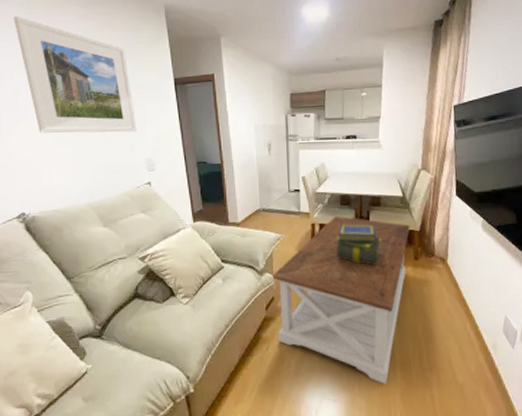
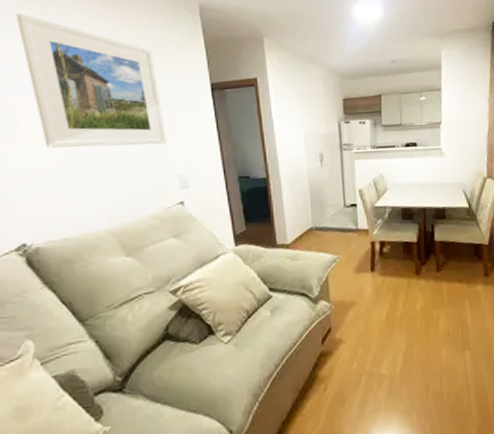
coffee table: present [272,216,410,385] -> none [328,231,478,421]
stack of books: present [336,224,381,266] -> none [398,240,448,285]

